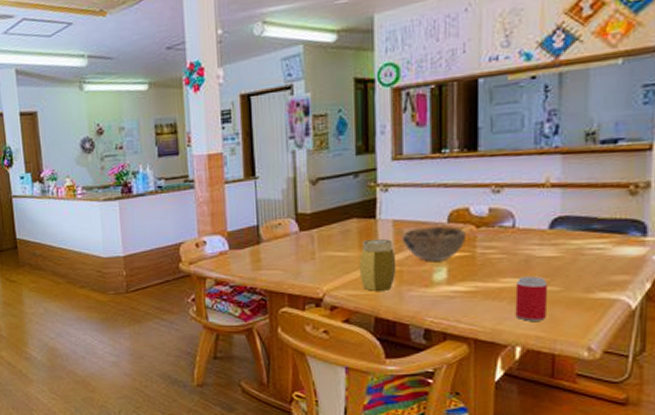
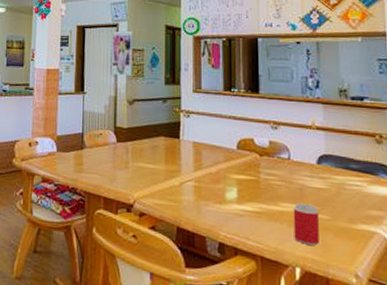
jar: present [358,239,397,291] -> none [164,156,196,203]
decorative bowl: present [403,226,465,261] -> none [201,151,251,182]

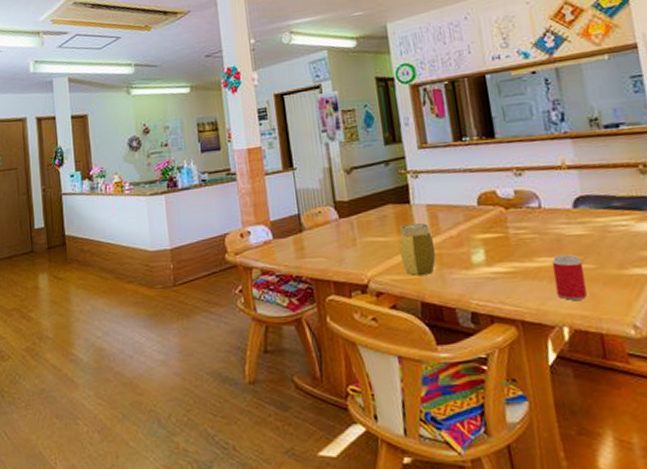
jar: none [164,156,196,203] -> present [399,223,436,275]

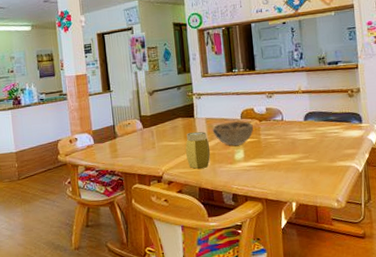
decorative bowl: none [437,209,498,243] -> present [213,121,253,146]
beverage can: present [551,254,587,300] -> none [287,153,309,184]

